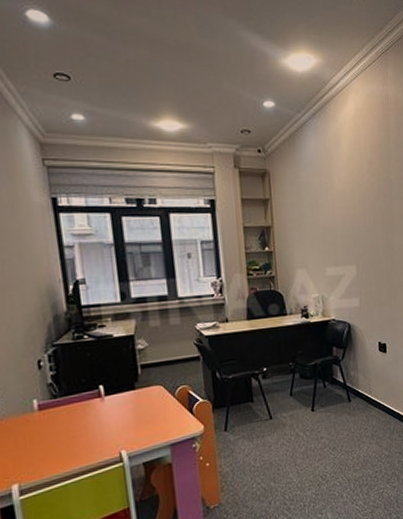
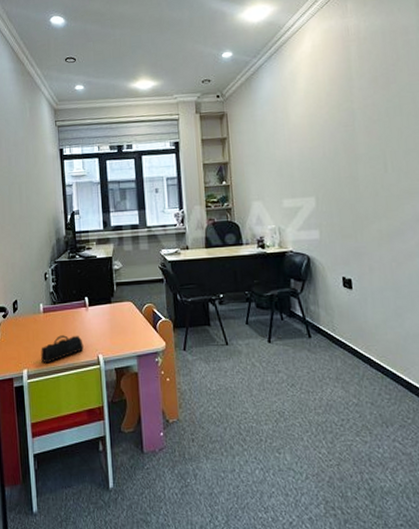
pencil case: none [37,433,100,472] -> present [41,335,84,364]

